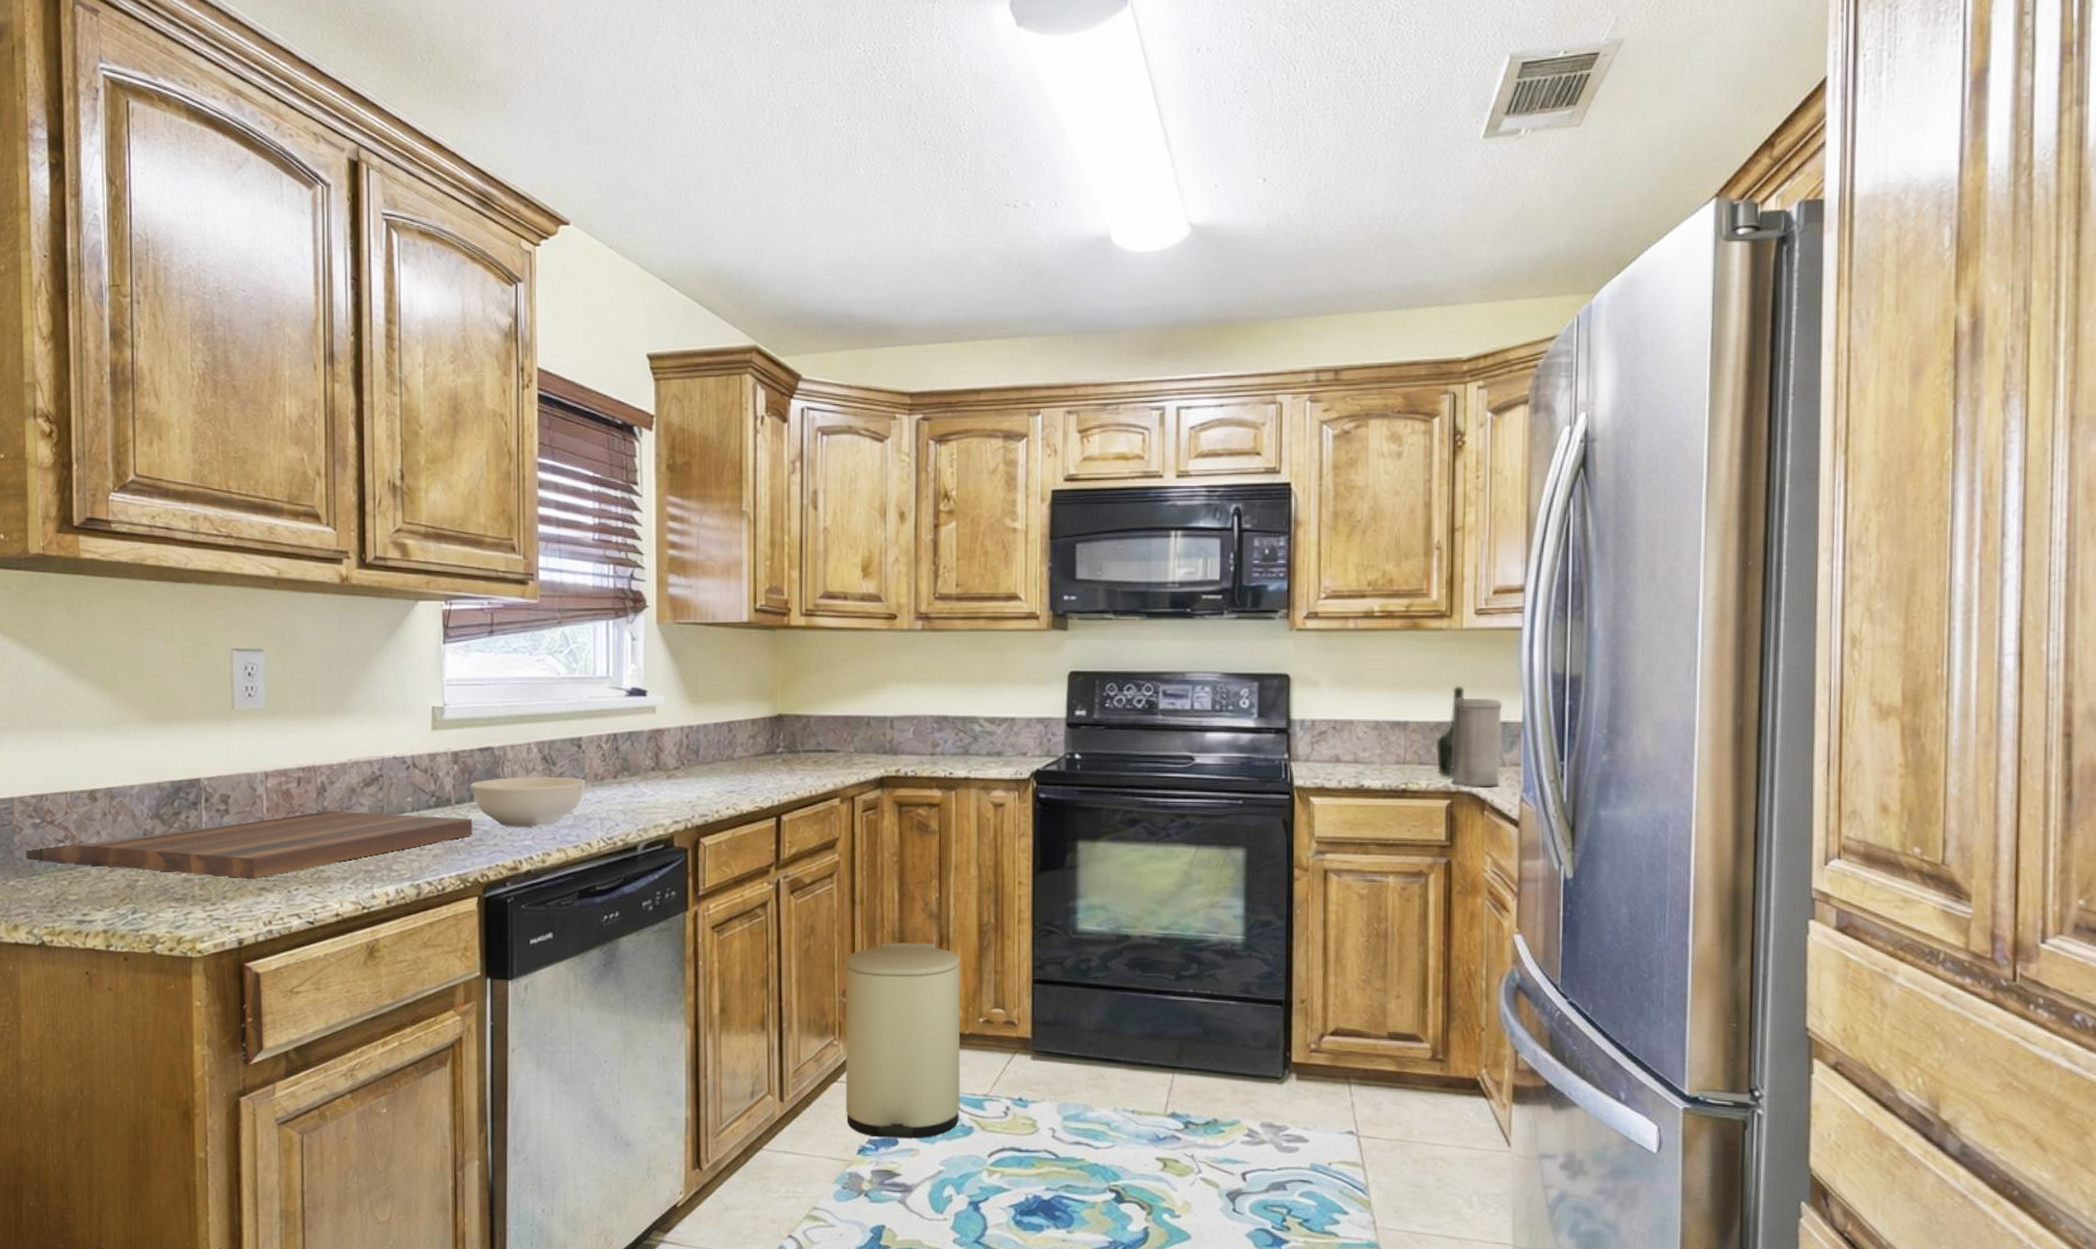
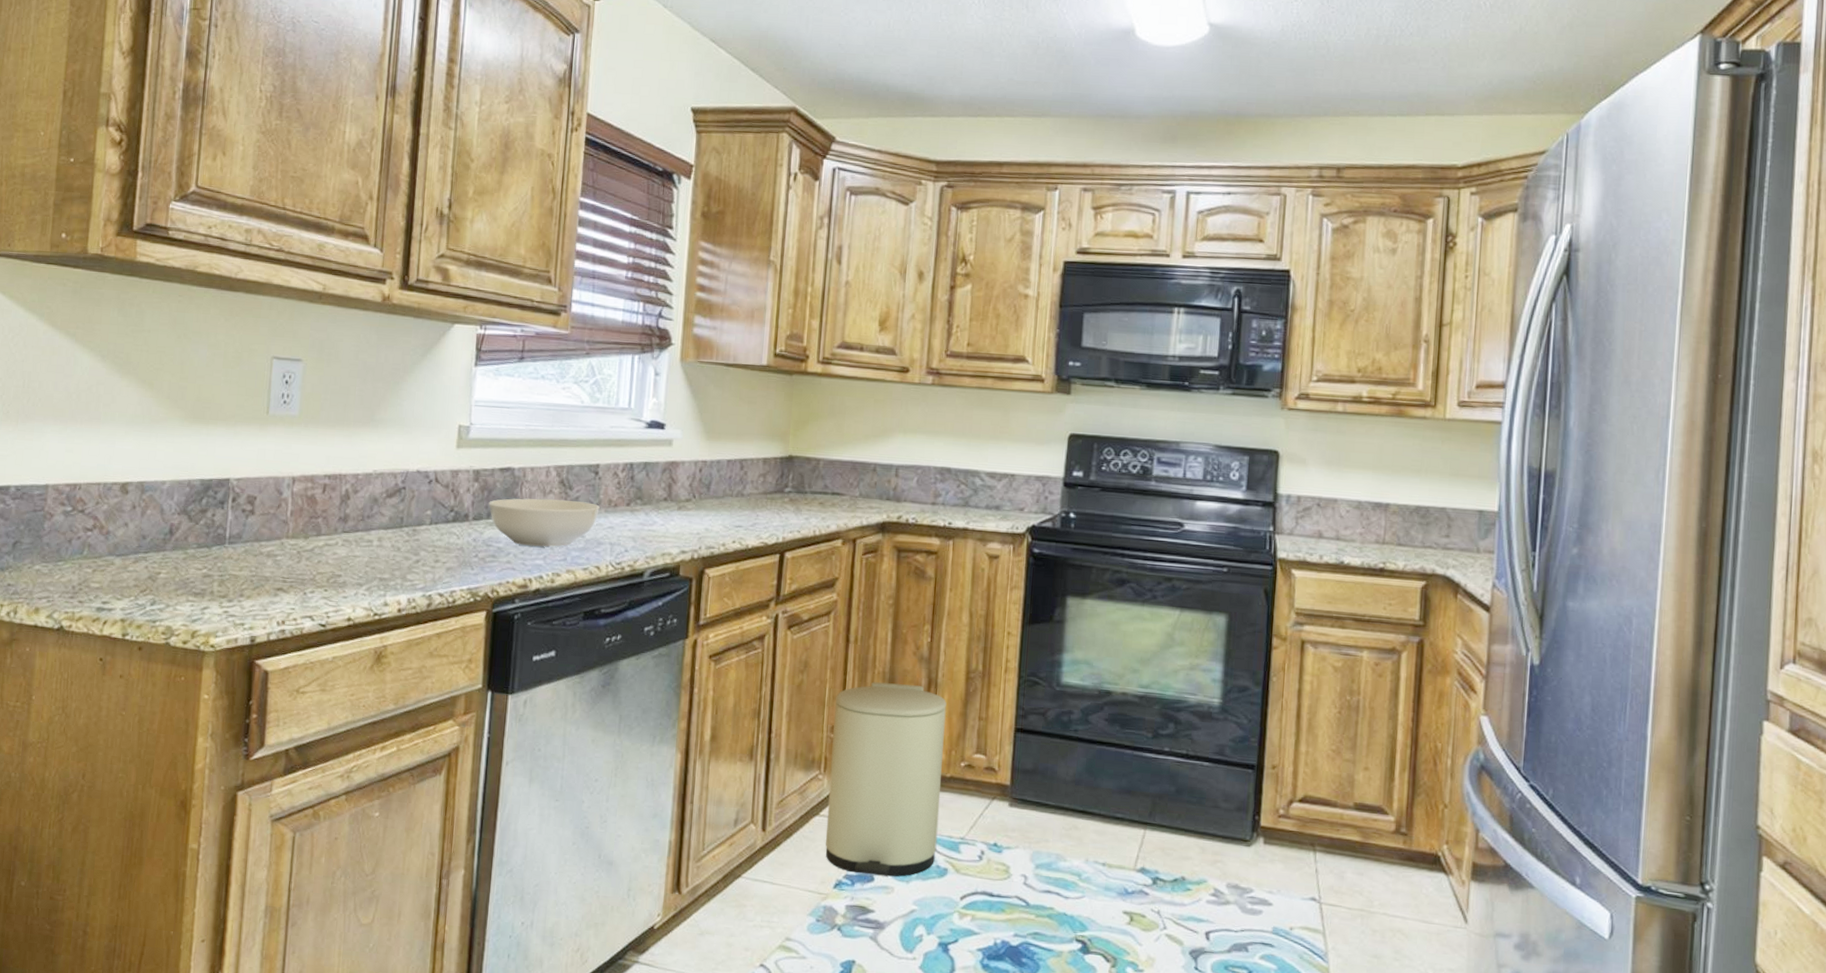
cutting board: present [26,810,473,879] -> none [54,517,488,579]
bottle: present [1435,685,1464,778] -> none [1414,472,1444,561]
canister: present [1451,698,1503,787] -> none [1427,485,1480,572]

